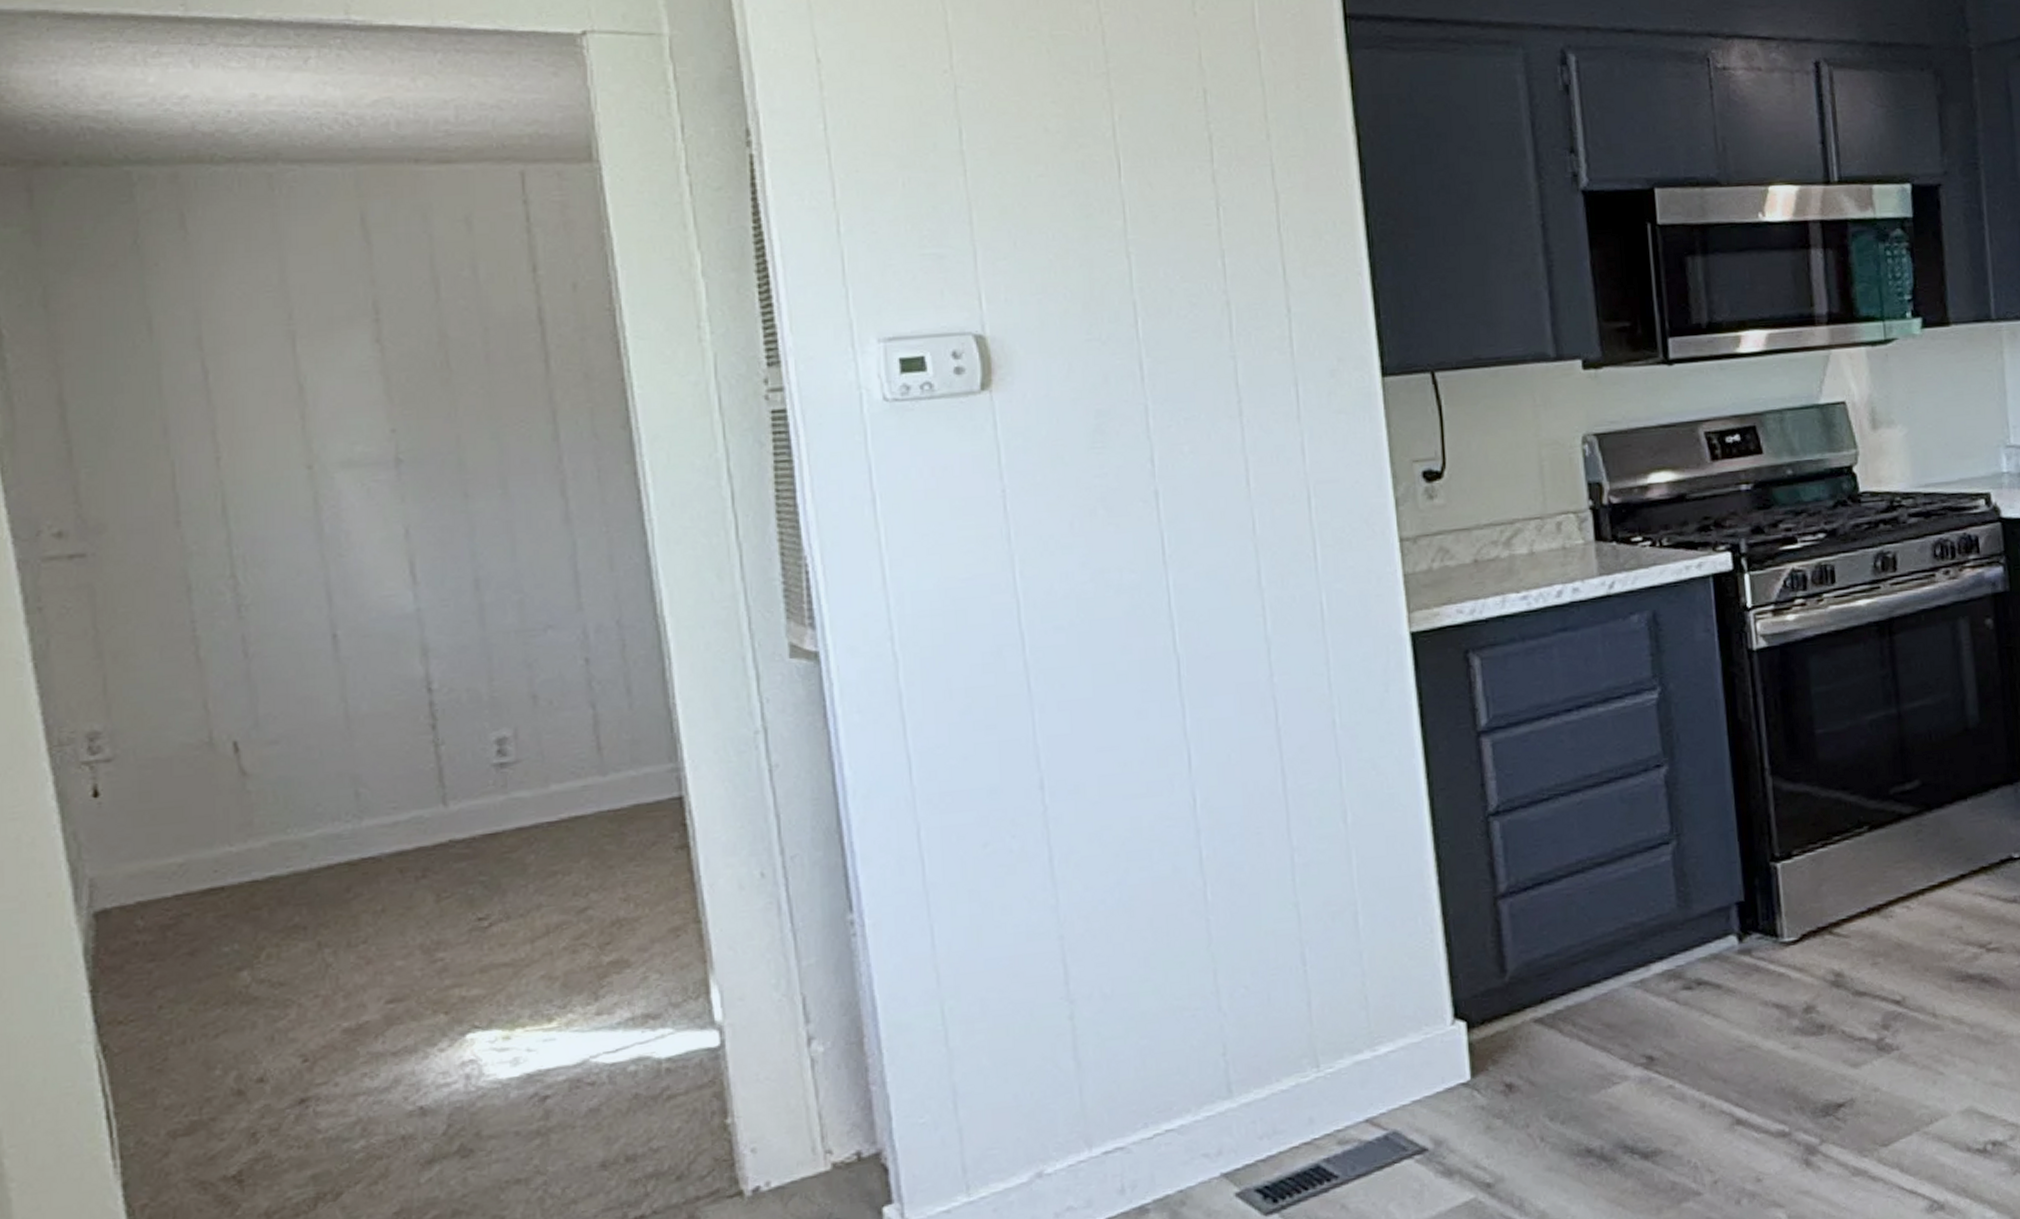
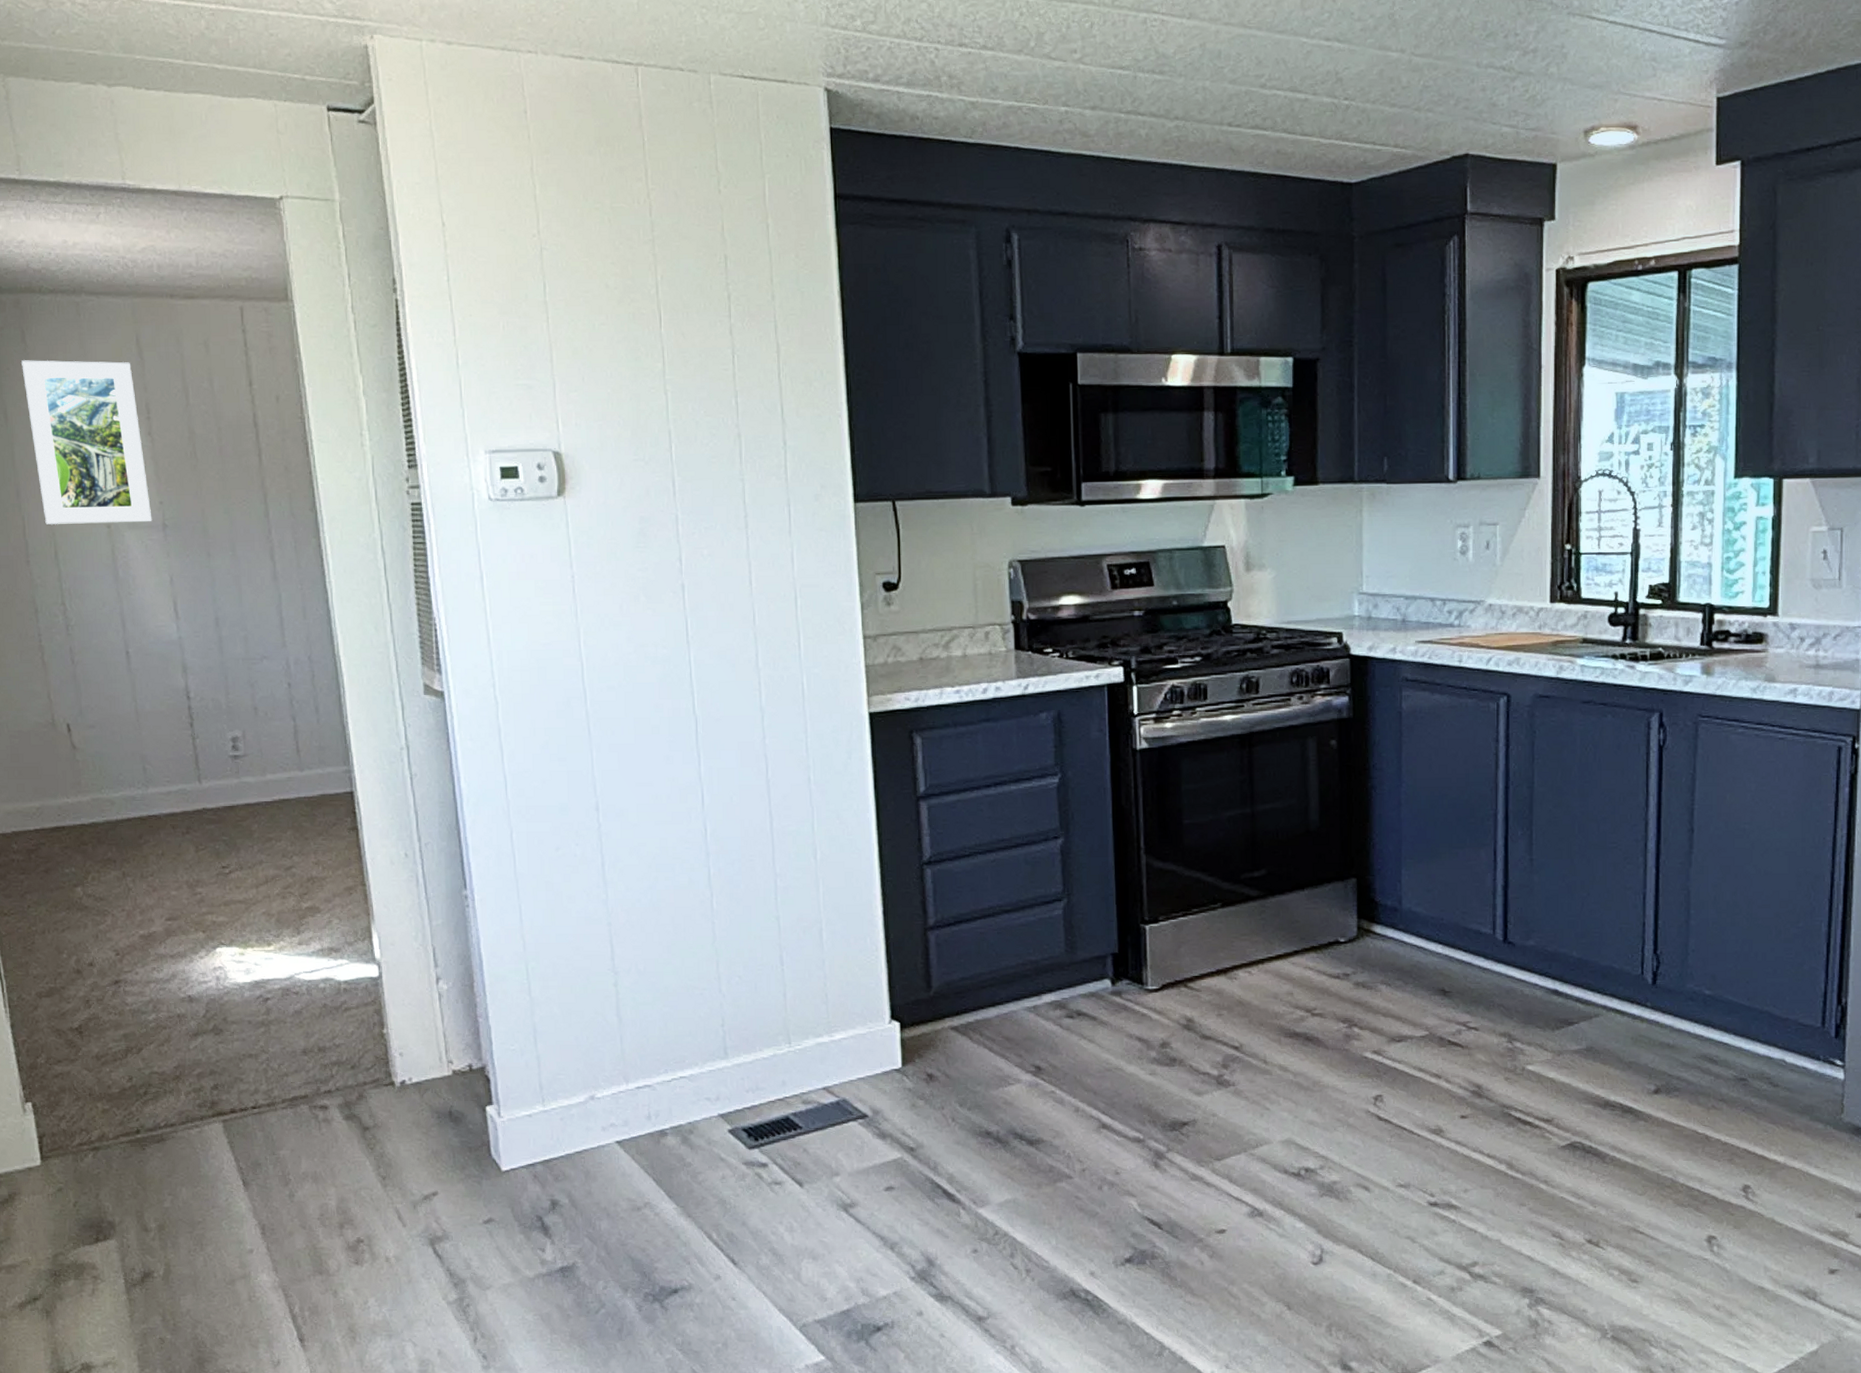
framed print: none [178,248,379,470] -> present [21,360,152,524]

